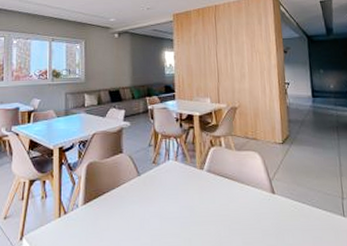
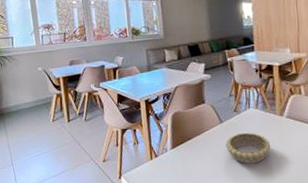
decorative bowl: none [142,187,190,224] -> present [226,132,271,164]

